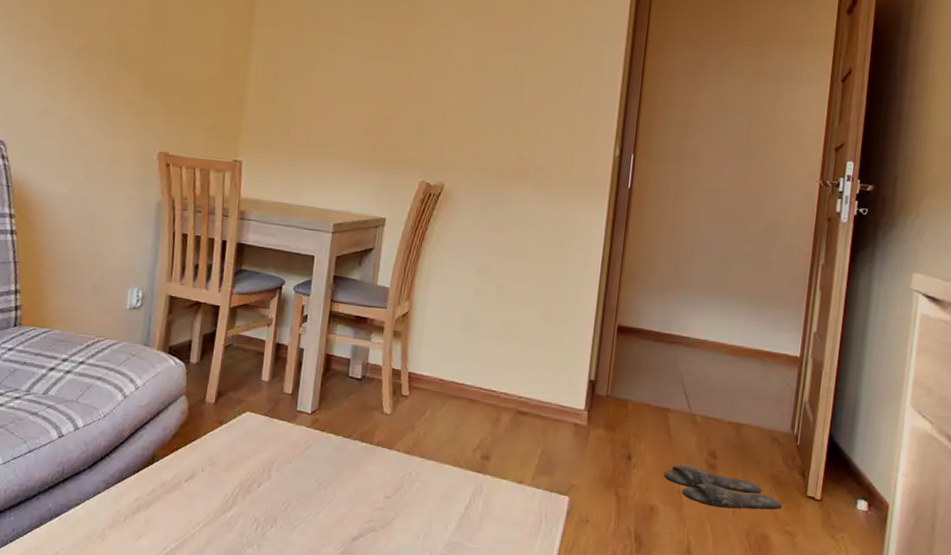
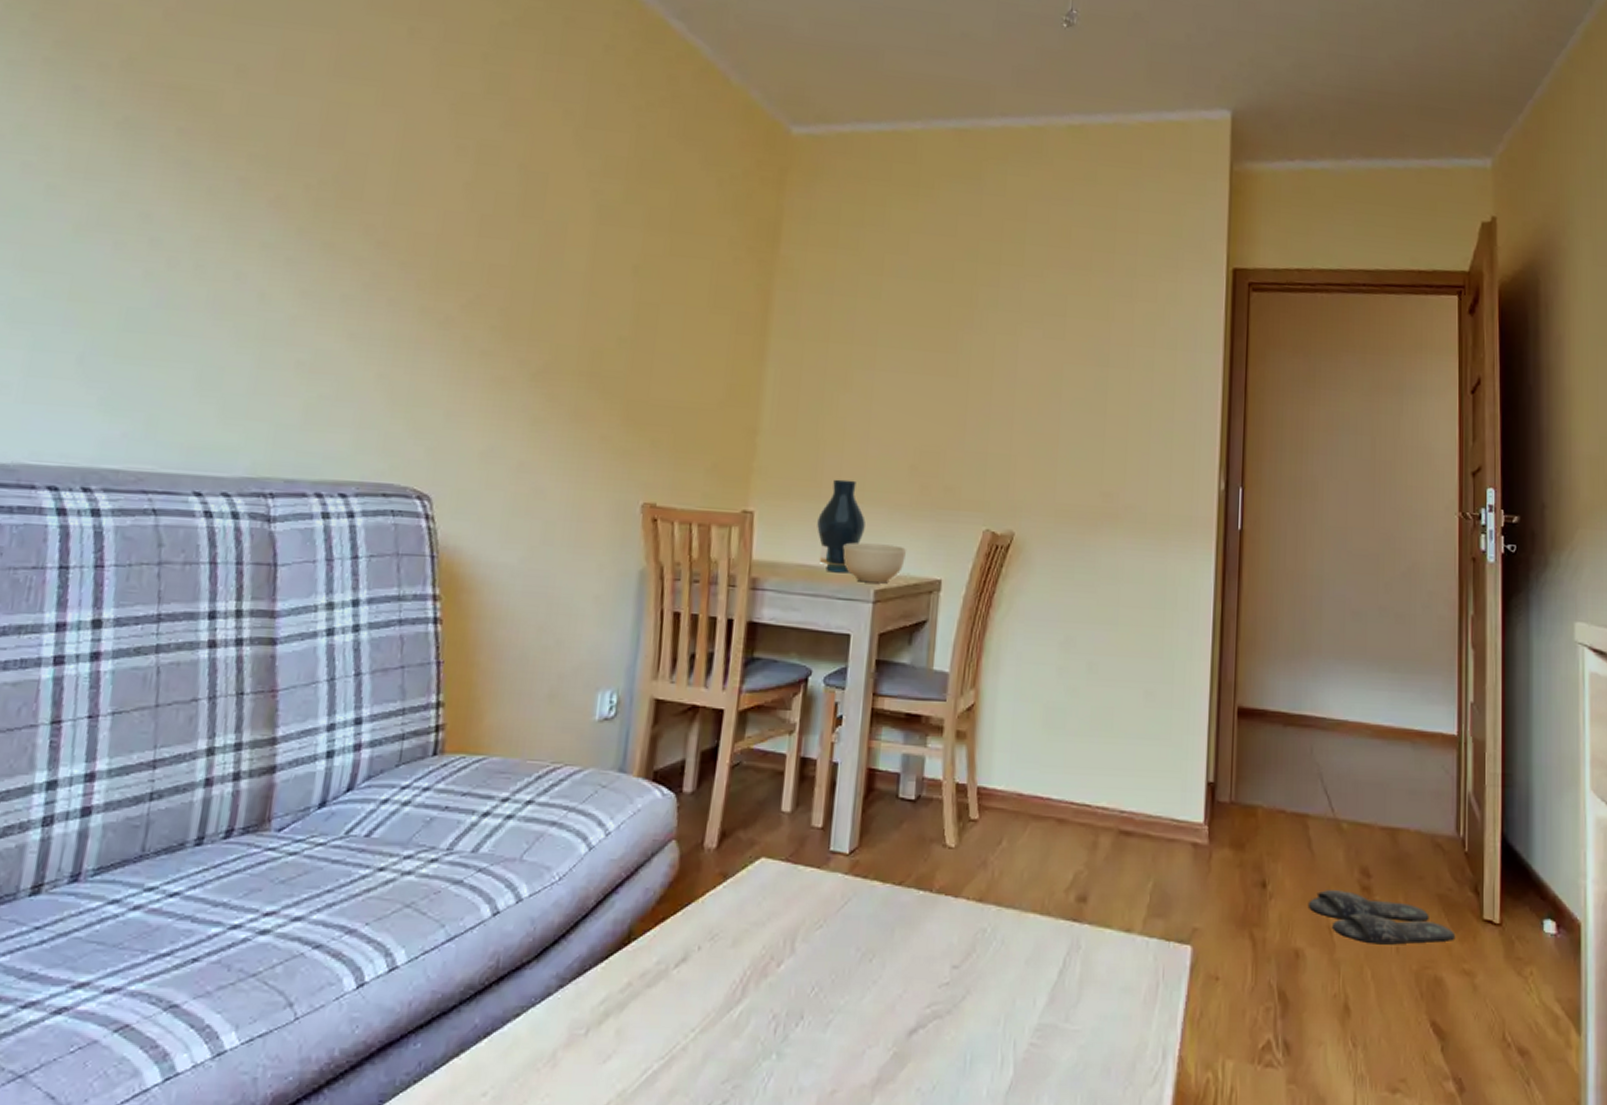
vase: none [290,138,328,210] -> present [817,479,866,573]
bowl: none [309,187,360,219] -> present [843,542,907,584]

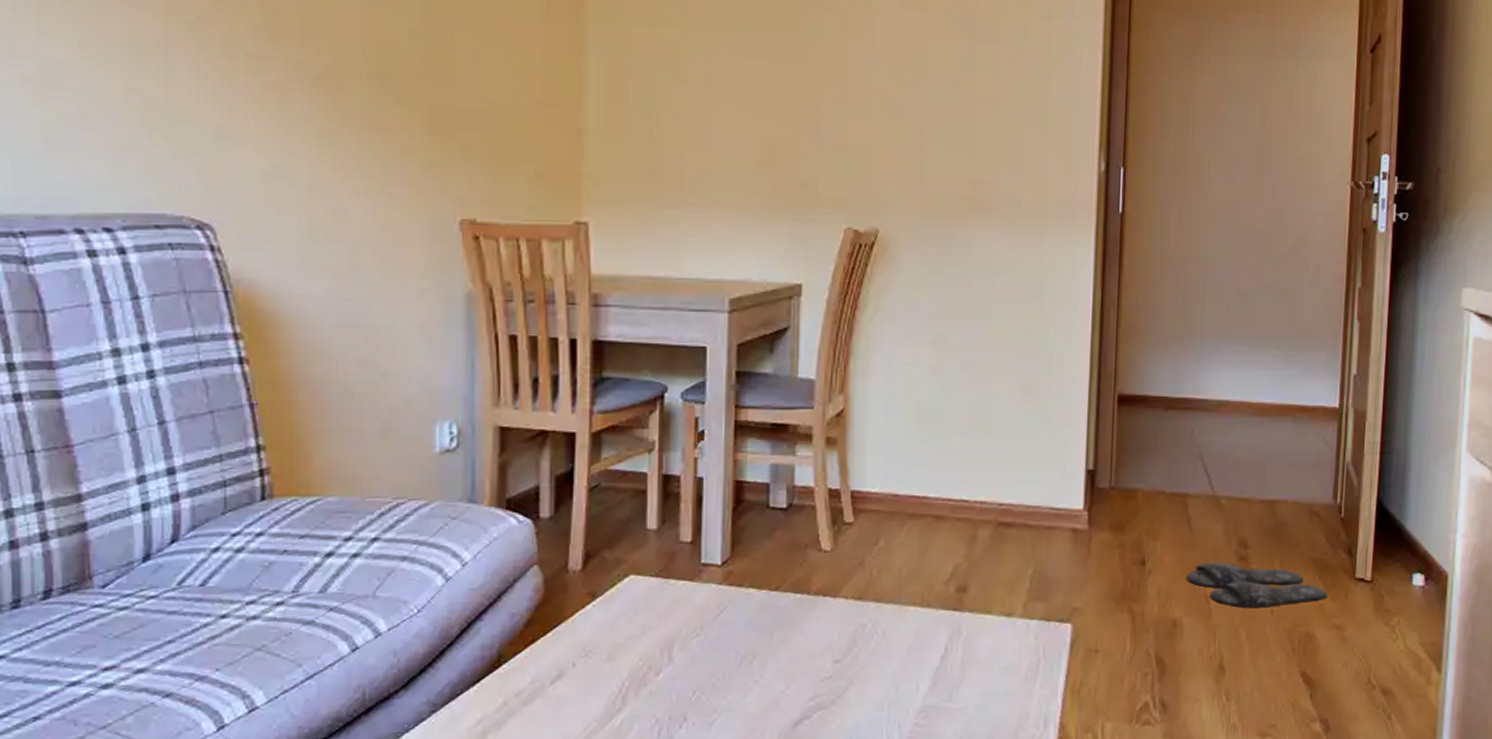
vase: present [817,479,866,573] -> none [660,181,714,283]
bowl: present [843,542,907,584] -> none [691,249,762,292]

